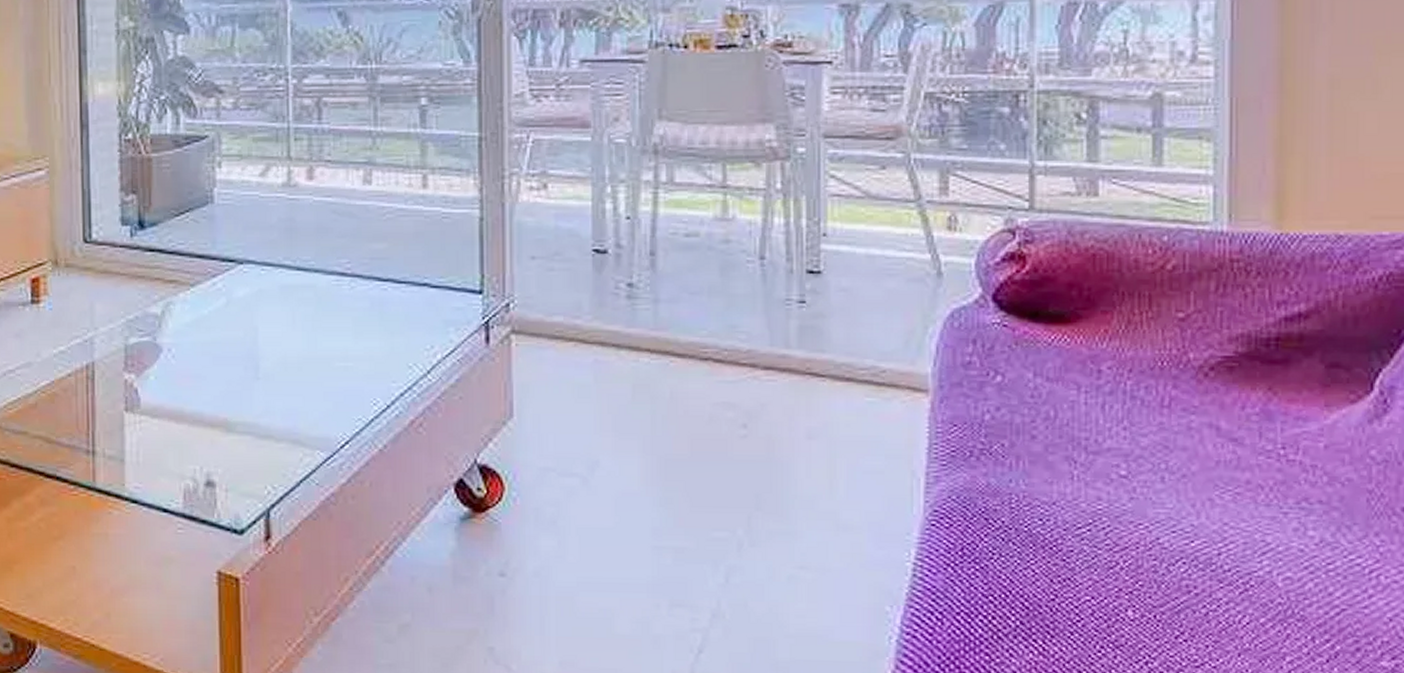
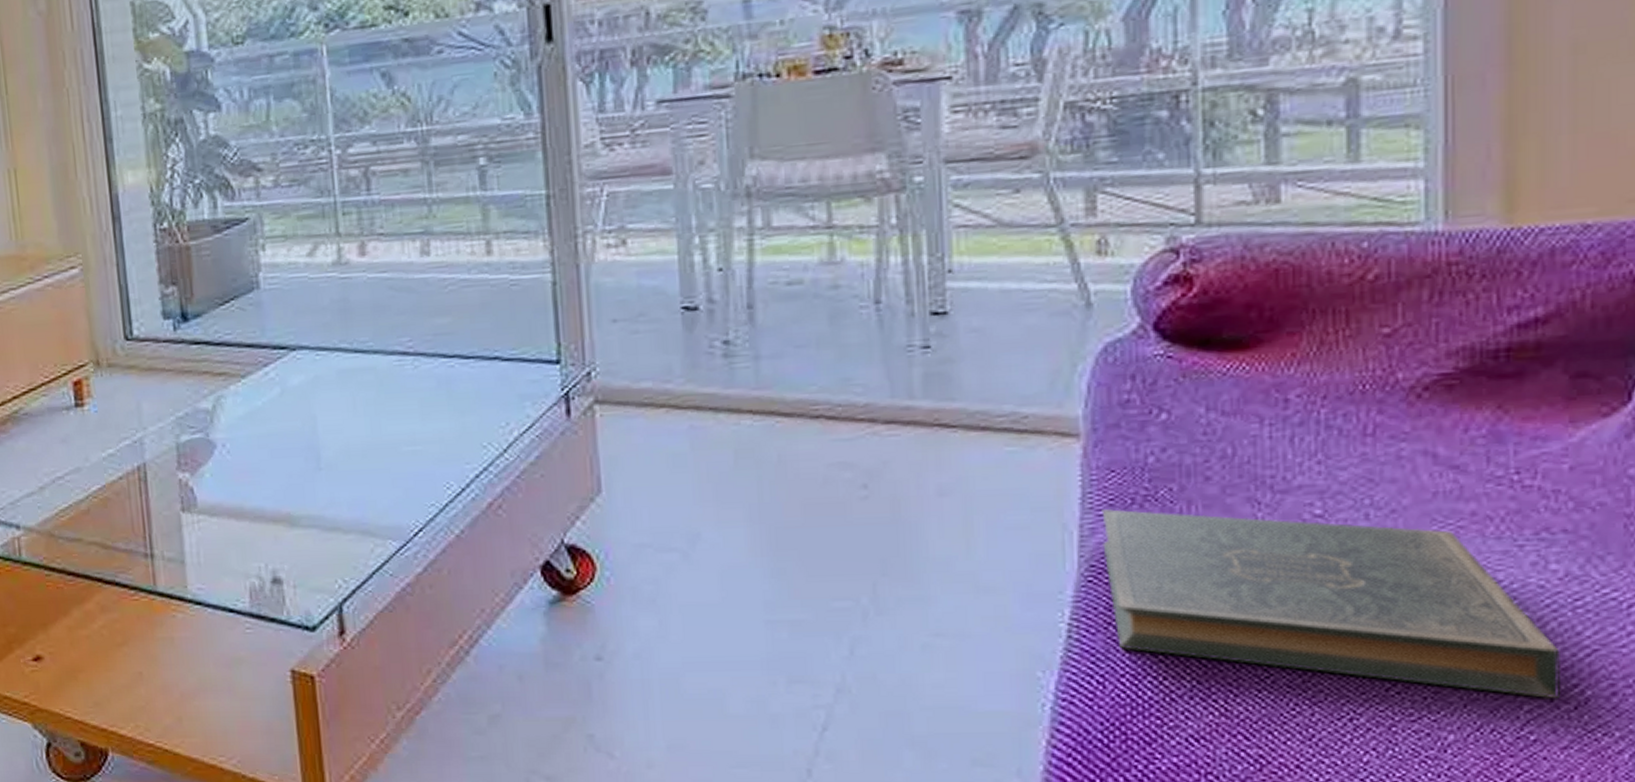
book: none [945,460,1315,652] -> present [1102,509,1560,699]

